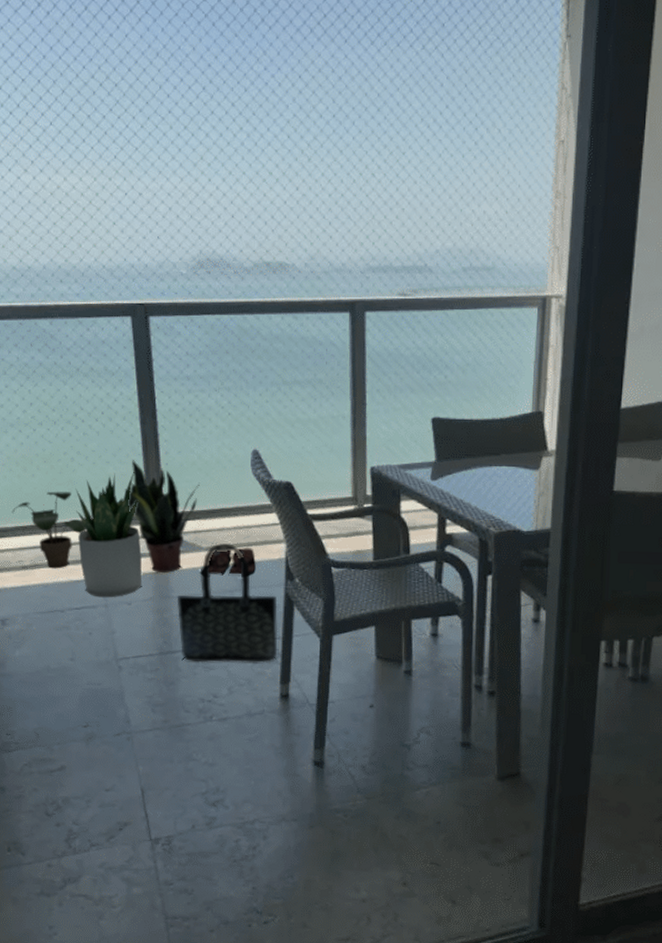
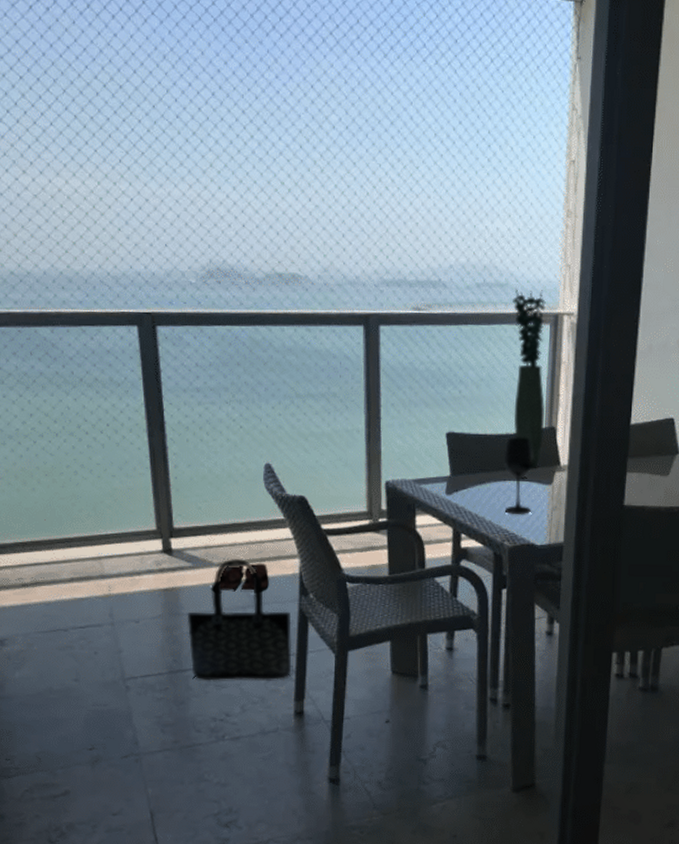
potted plant: present [11,491,85,569] -> none [10,505,90,586]
planter: present [75,472,142,598] -> none [79,486,150,616]
potted plant: present [125,460,200,574] -> none [132,473,211,590]
wine glass: none [489,422,520,500] -> present [503,437,533,514]
vase: none [499,271,533,453] -> present [513,288,546,468]

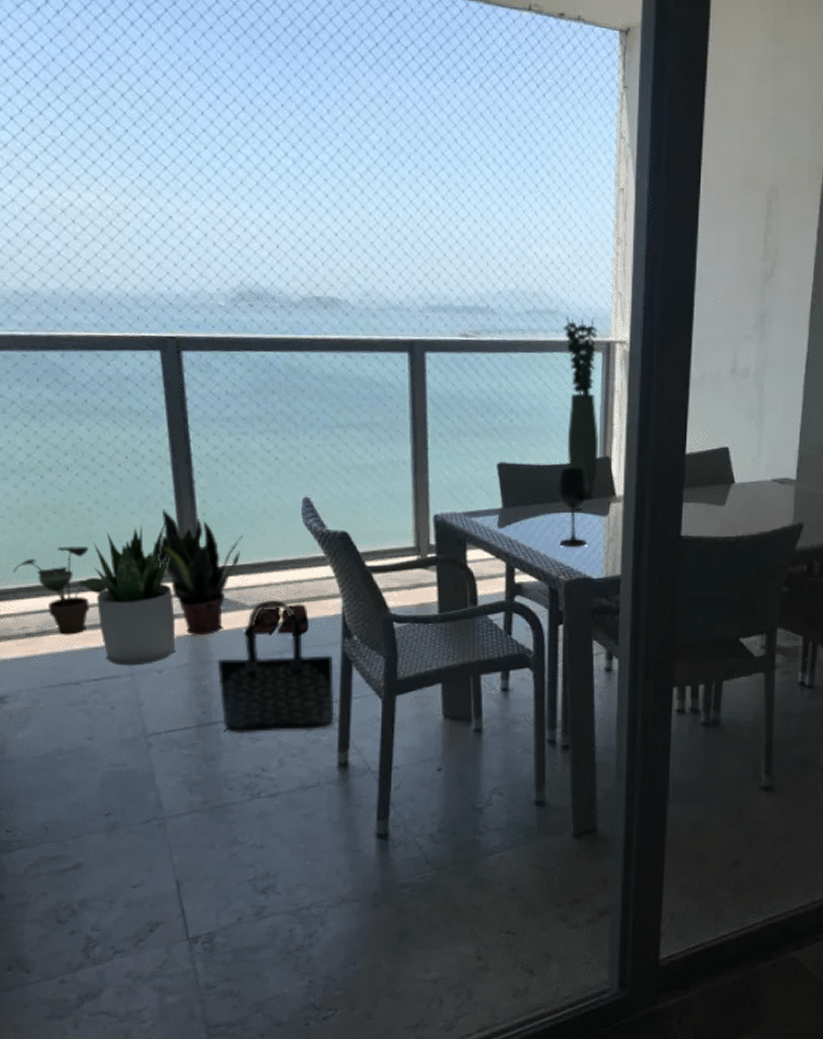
potted plant: none [10,505,90,586] -> present [13,545,106,635]
planter: none [79,486,150,616] -> present [93,523,175,666]
potted plant: none [132,473,211,590] -> present [154,510,243,636]

